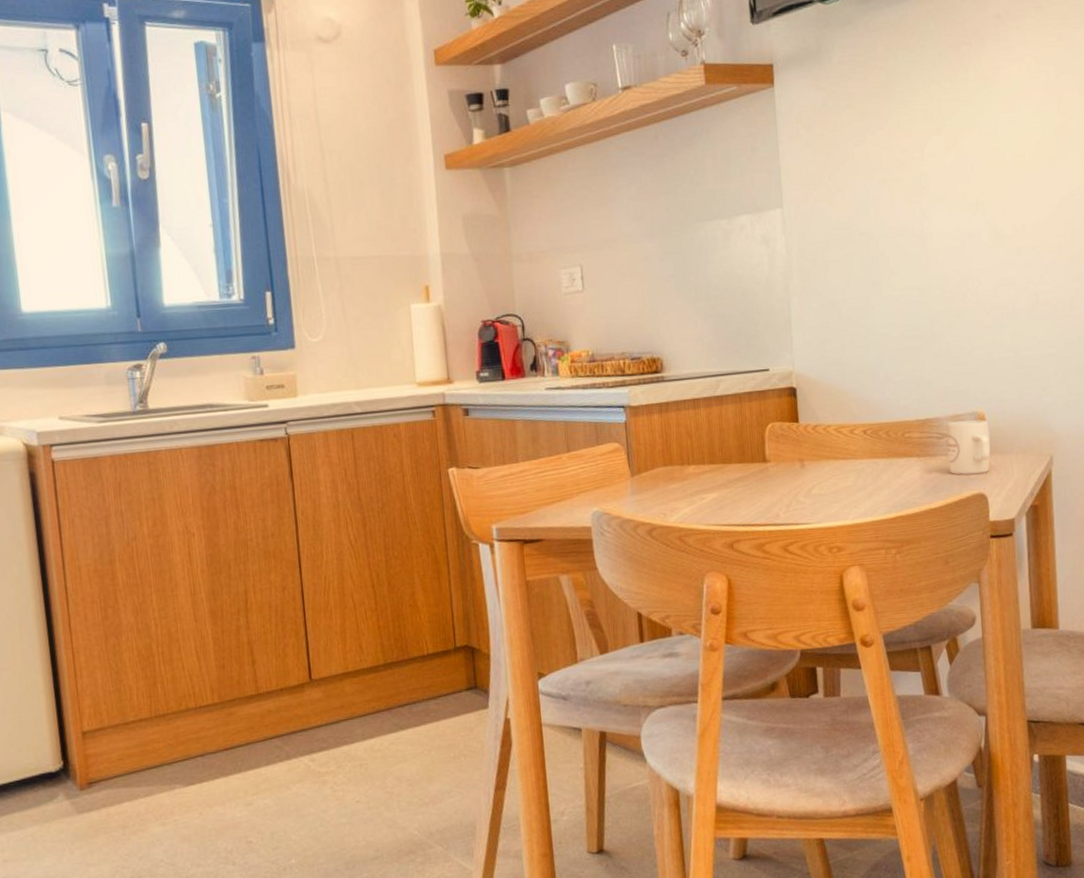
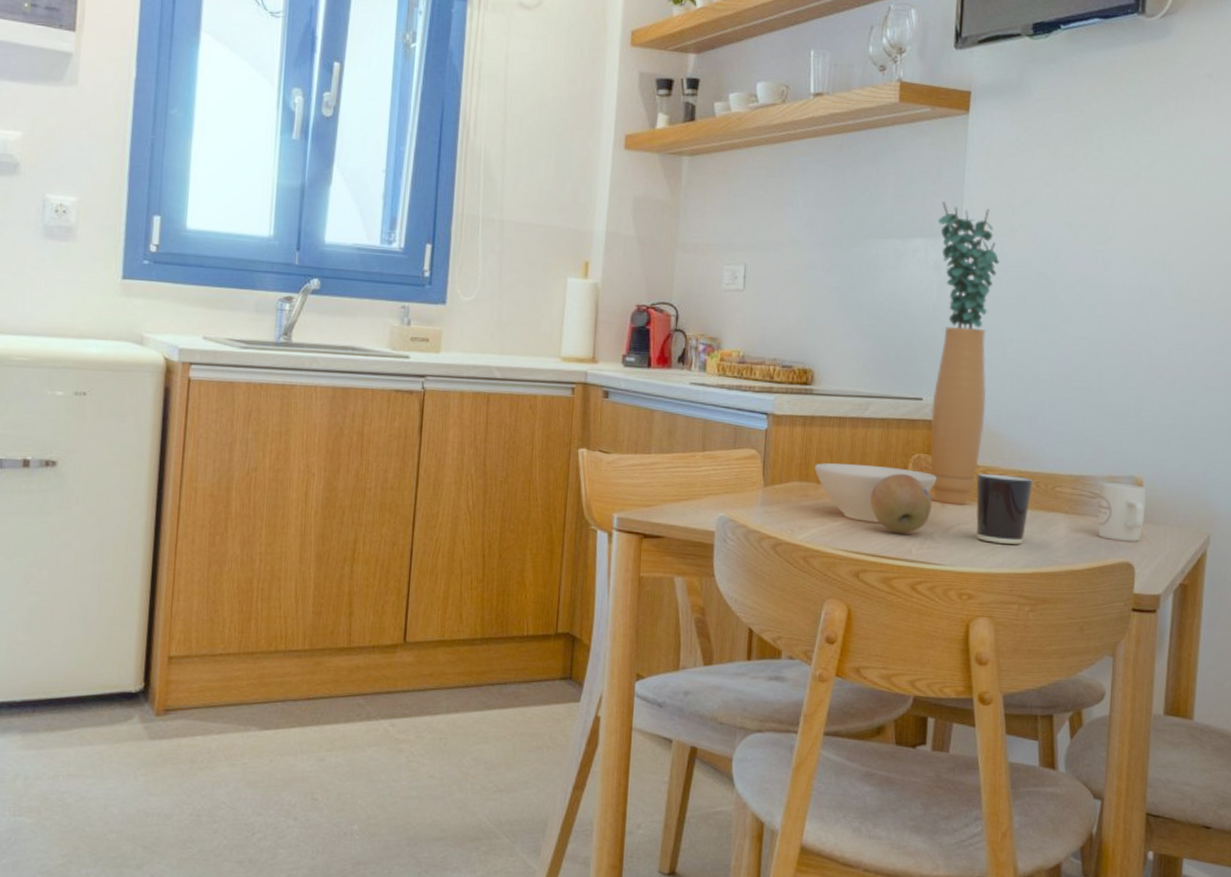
bowl: none [677,438,794,495] -> present [815,463,937,522]
fruit: none [733,443,793,501] -> present [870,474,932,534]
vase: none [759,175,831,467] -> present [929,201,1000,506]
mug: none [830,428,884,496] -> present [976,473,1034,544]

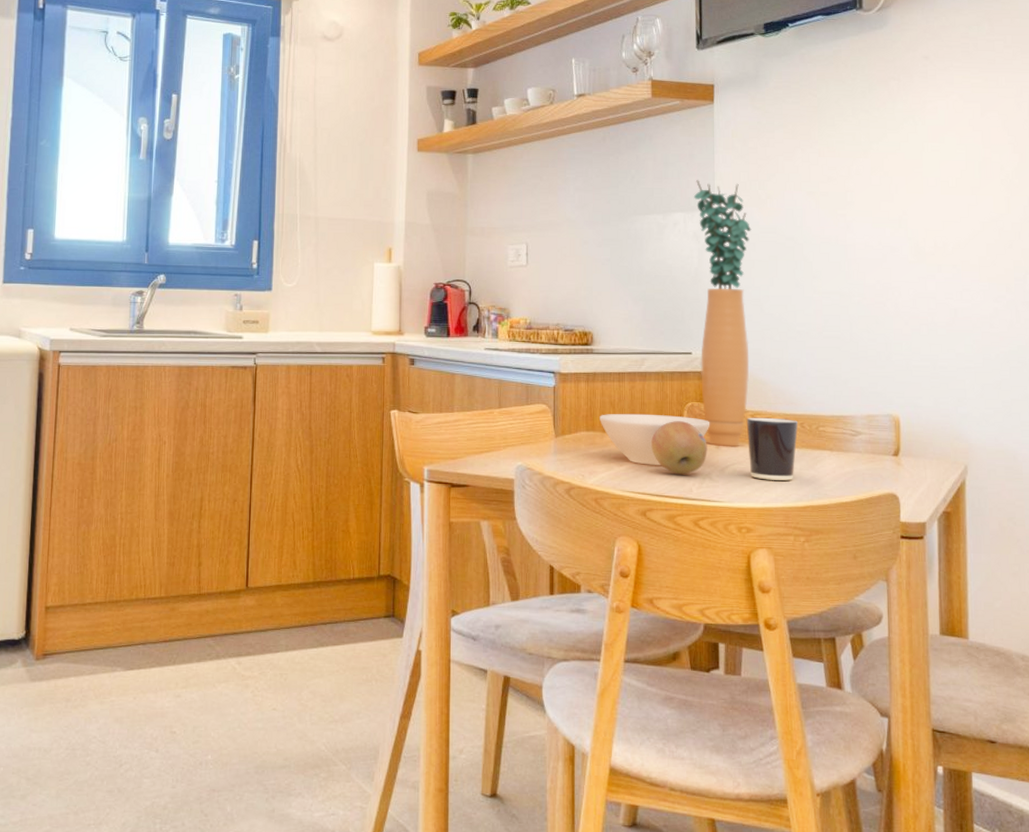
mug: present [1097,482,1146,542] -> none [860,421,904,475]

